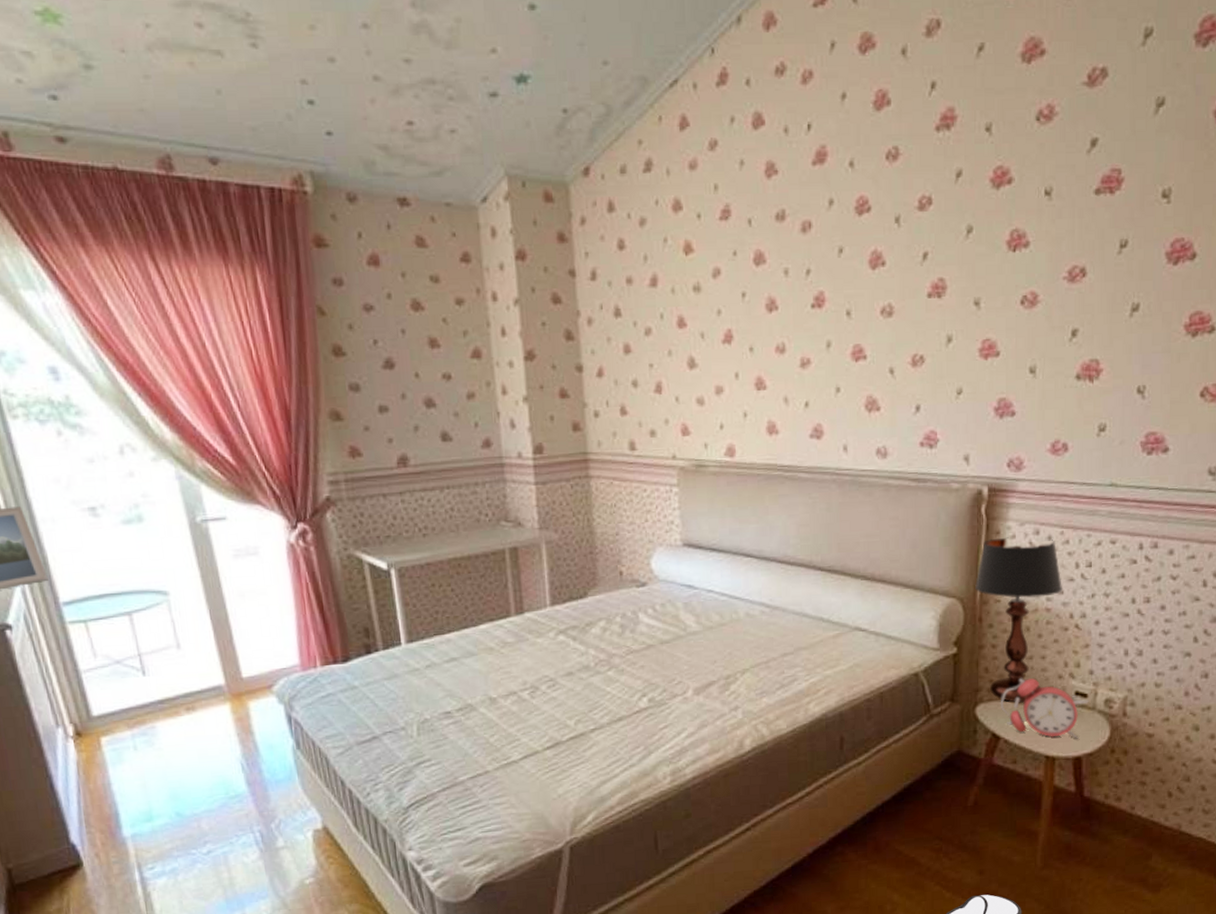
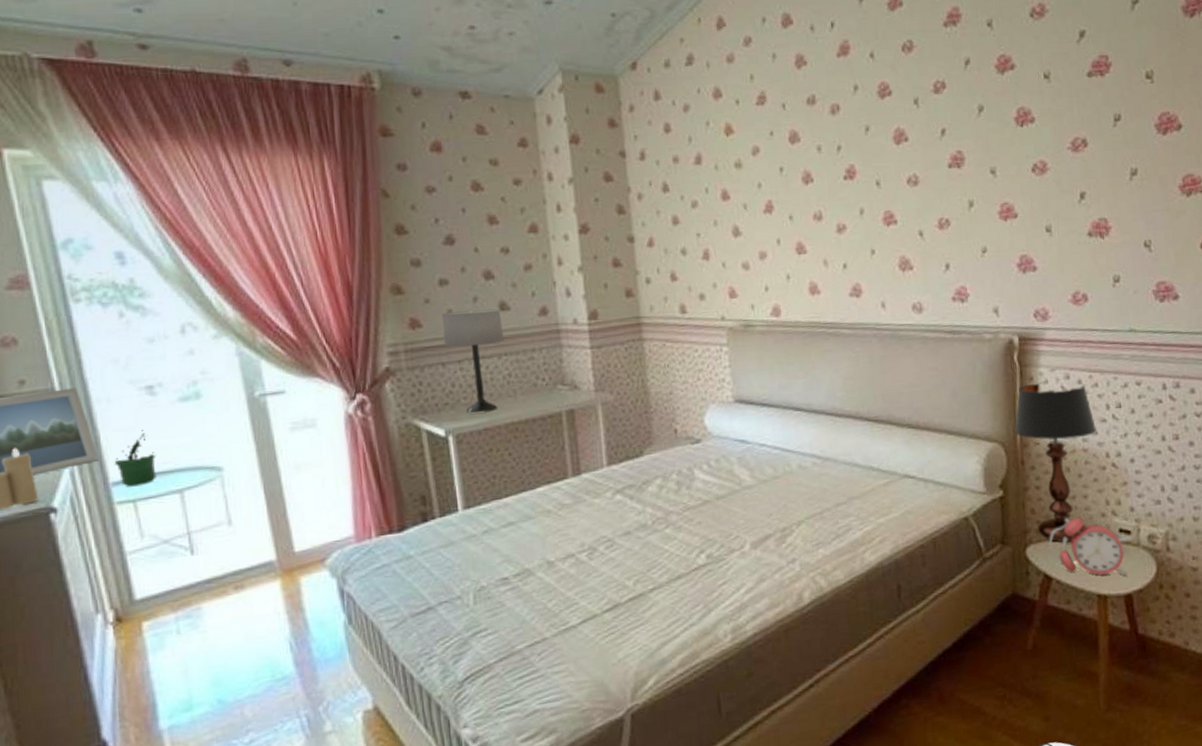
planter: none [63,551,105,608] -> present [114,430,157,487]
table lamp: none [382,439,447,549] -> present [441,309,505,415]

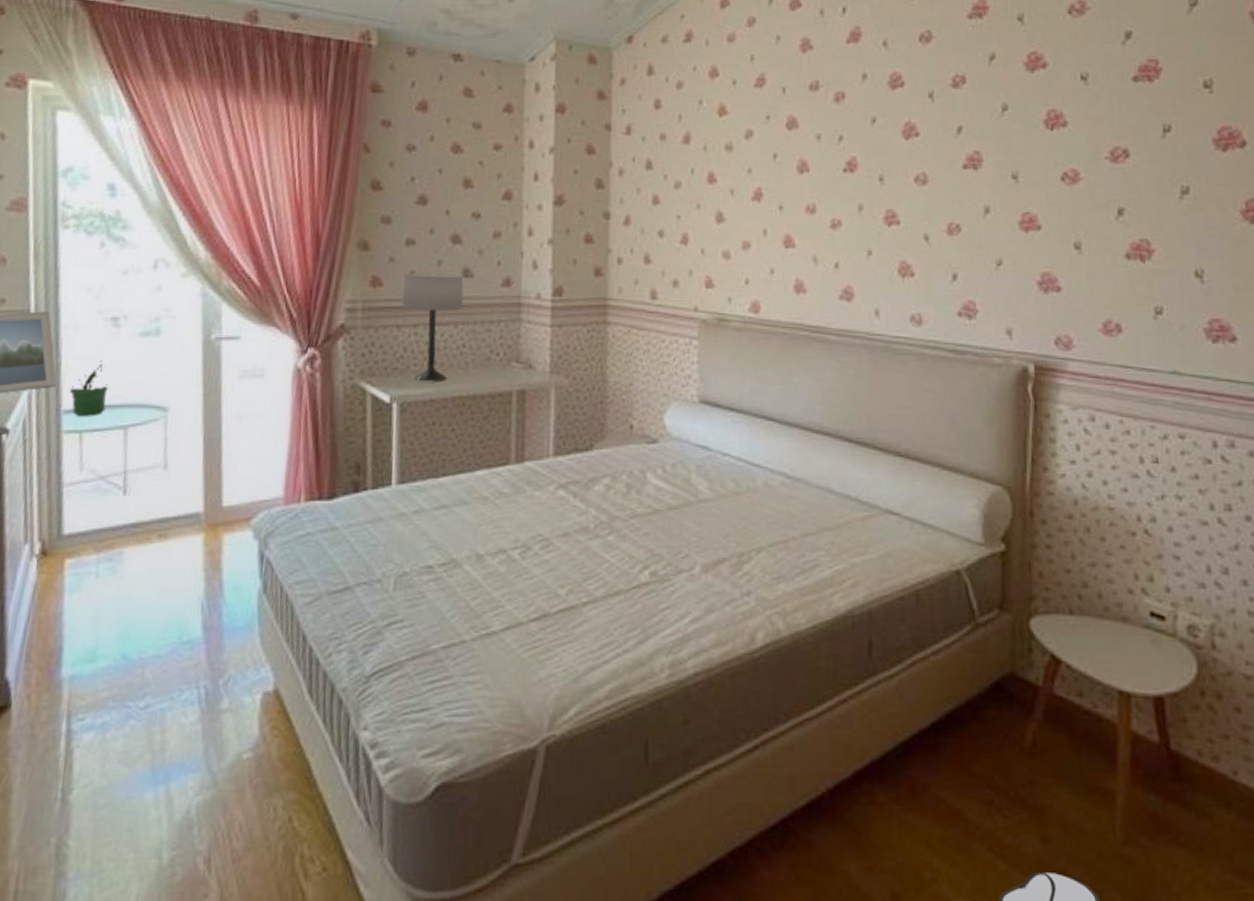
table lamp: present [1014,382,1098,543] -> none [1023,421,1127,620]
alarm clock: present [1049,517,1134,576] -> none [1060,589,1169,673]

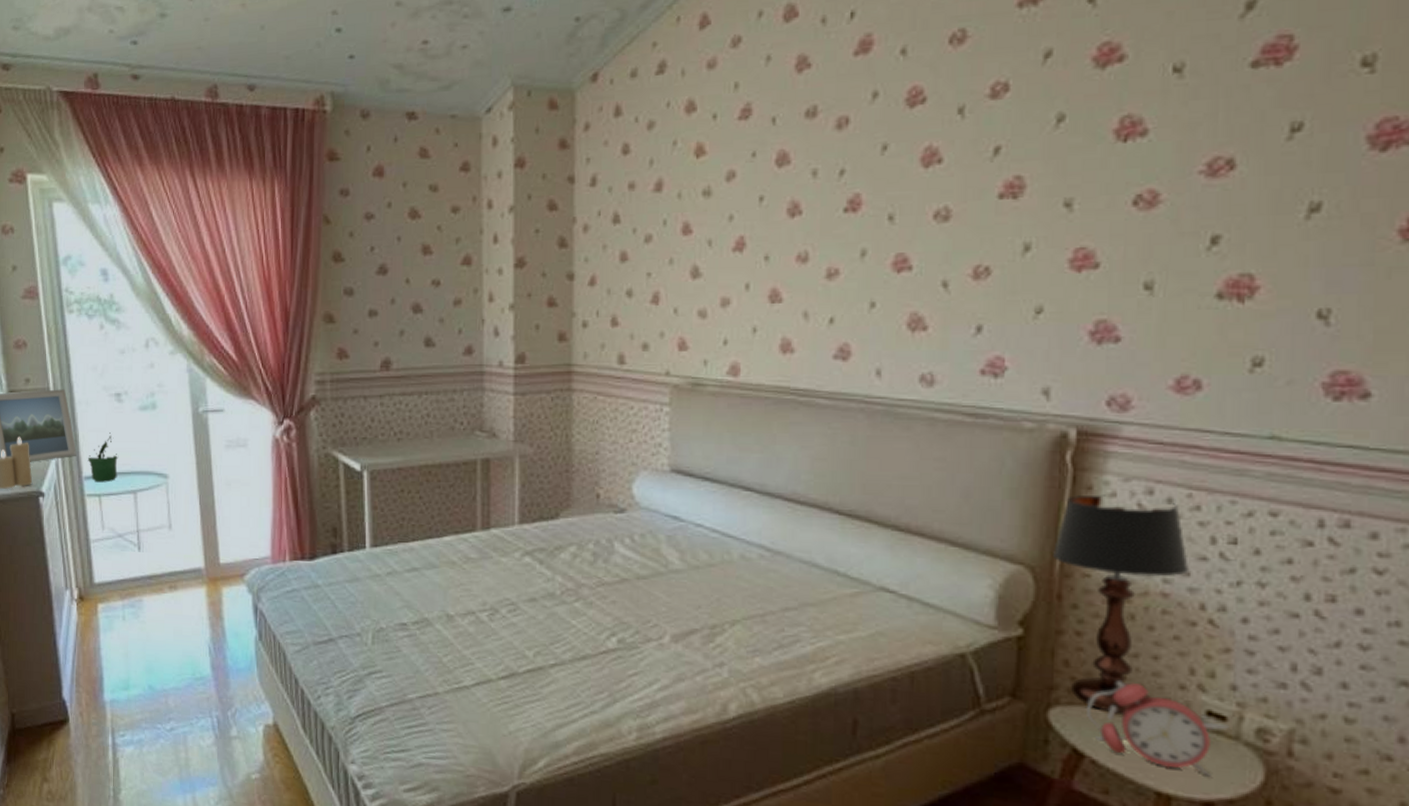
table lamp: present [402,273,464,384] -> none [367,343,427,453]
table lamp: none [1023,421,1127,620] -> present [1051,494,1190,715]
alarm clock: none [1060,589,1169,673] -> present [1087,681,1230,777]

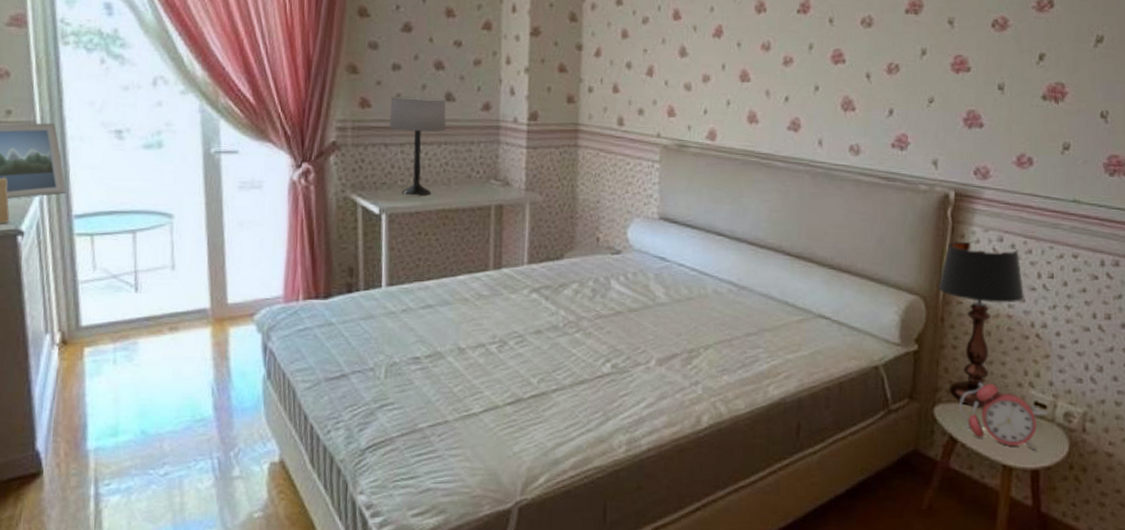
planter: present [87,432,119,483] -> none [79,170,117,222]
table lamp: none [367,343,427,453] -> present [389,96,447,198]

